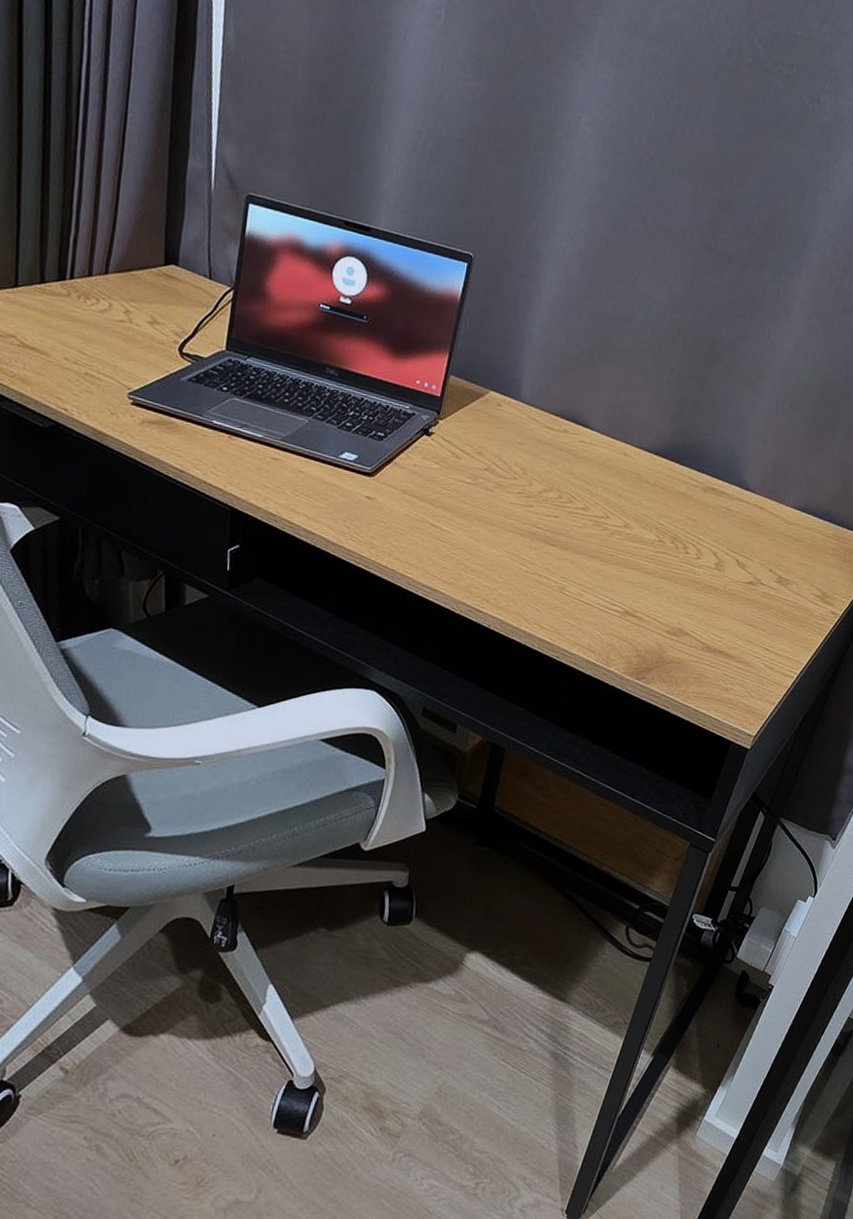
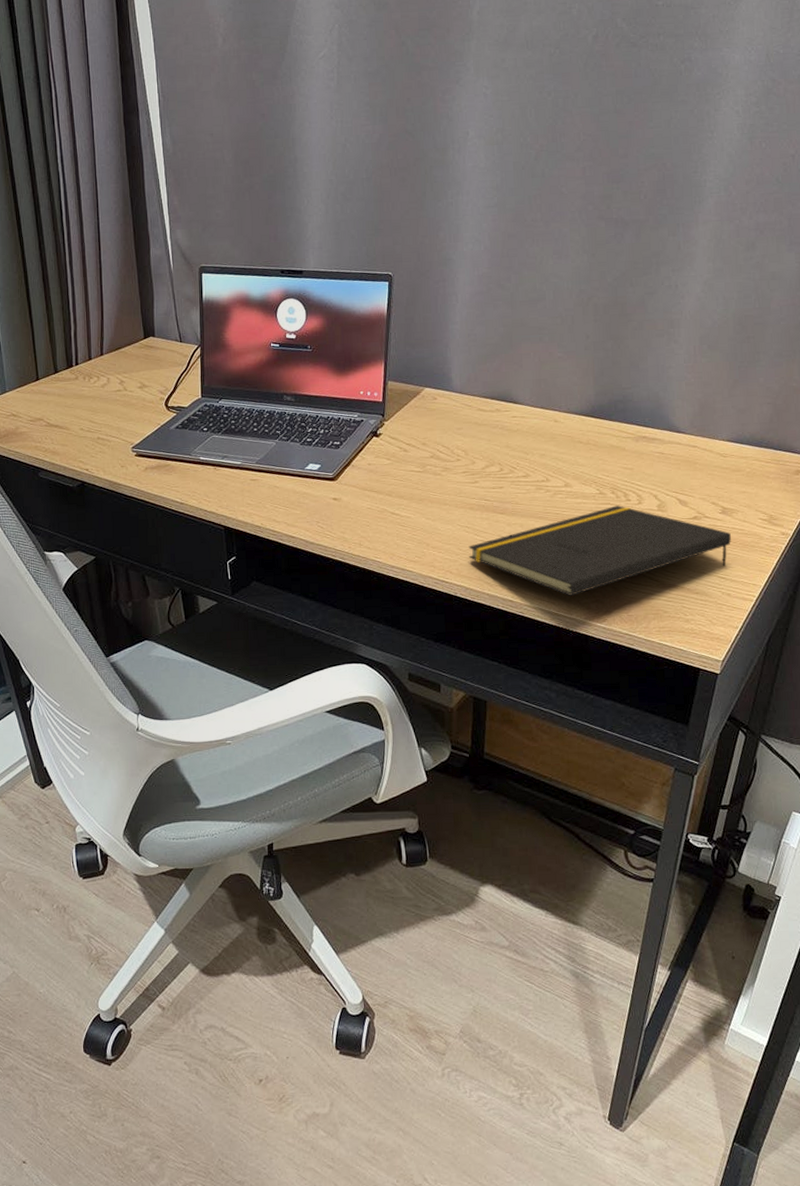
notepad: none [510,556,783,647] -> present [468,505,731,596]

